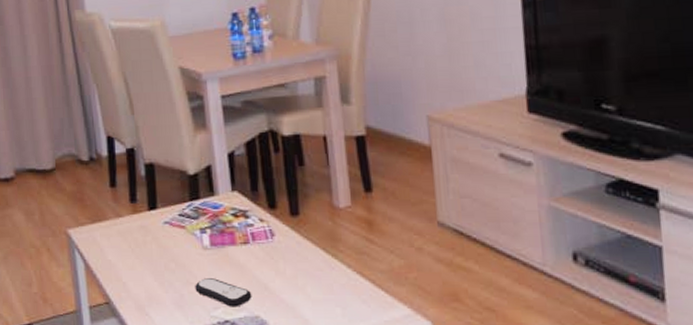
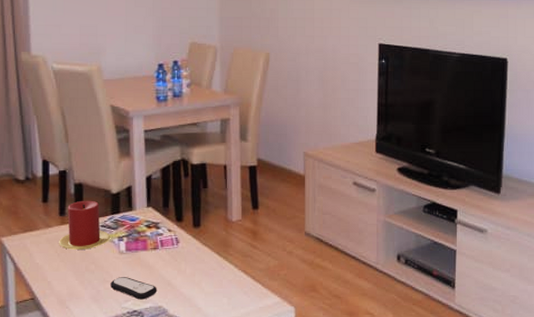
candle: none [132,183,190,244] -> present [59,200,110,250]

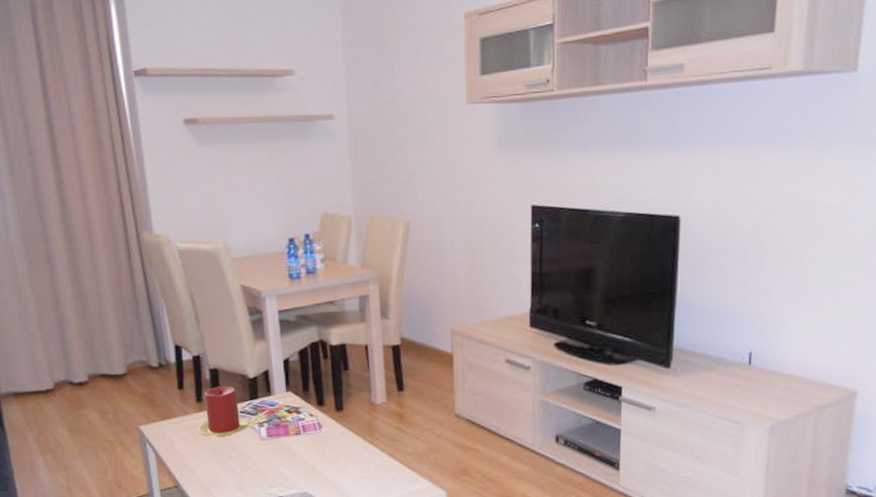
remote control: present [110,277,158,300] -> none [253,463,302,486]

